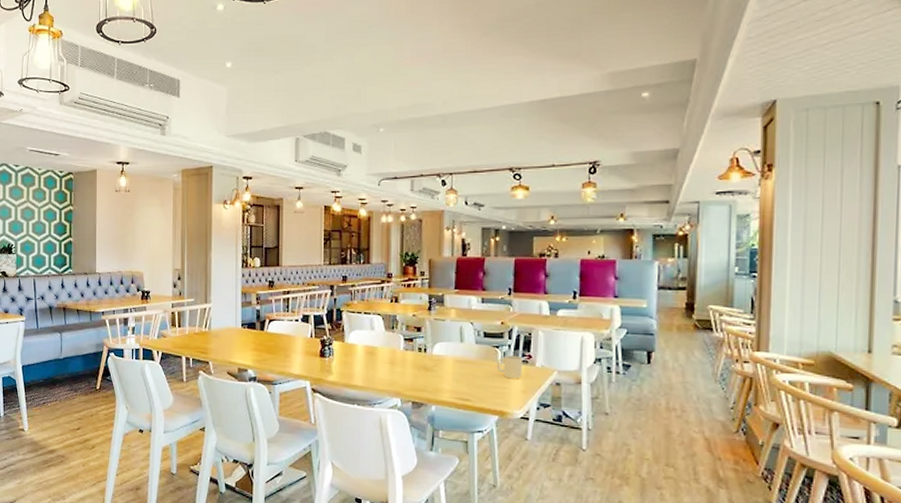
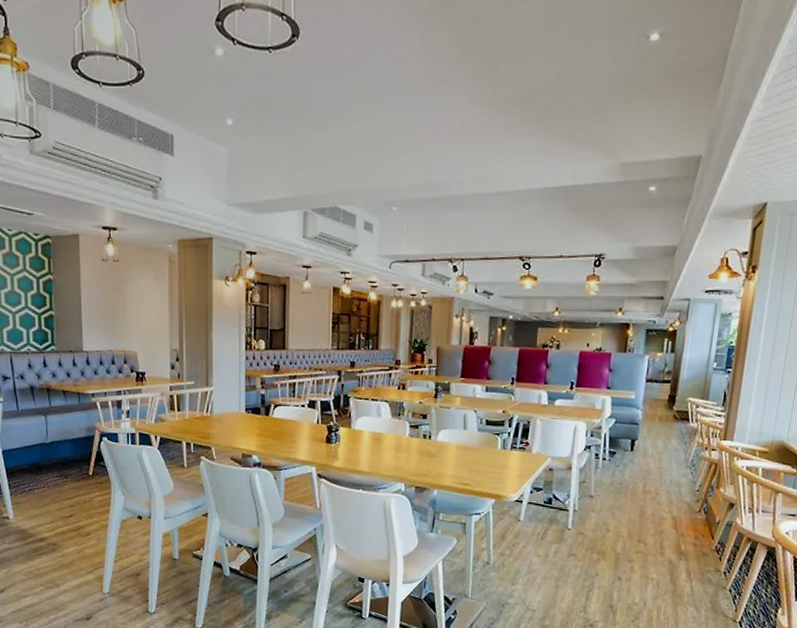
cup: present [496,354,522,379] -> none [496,442,520,465]

